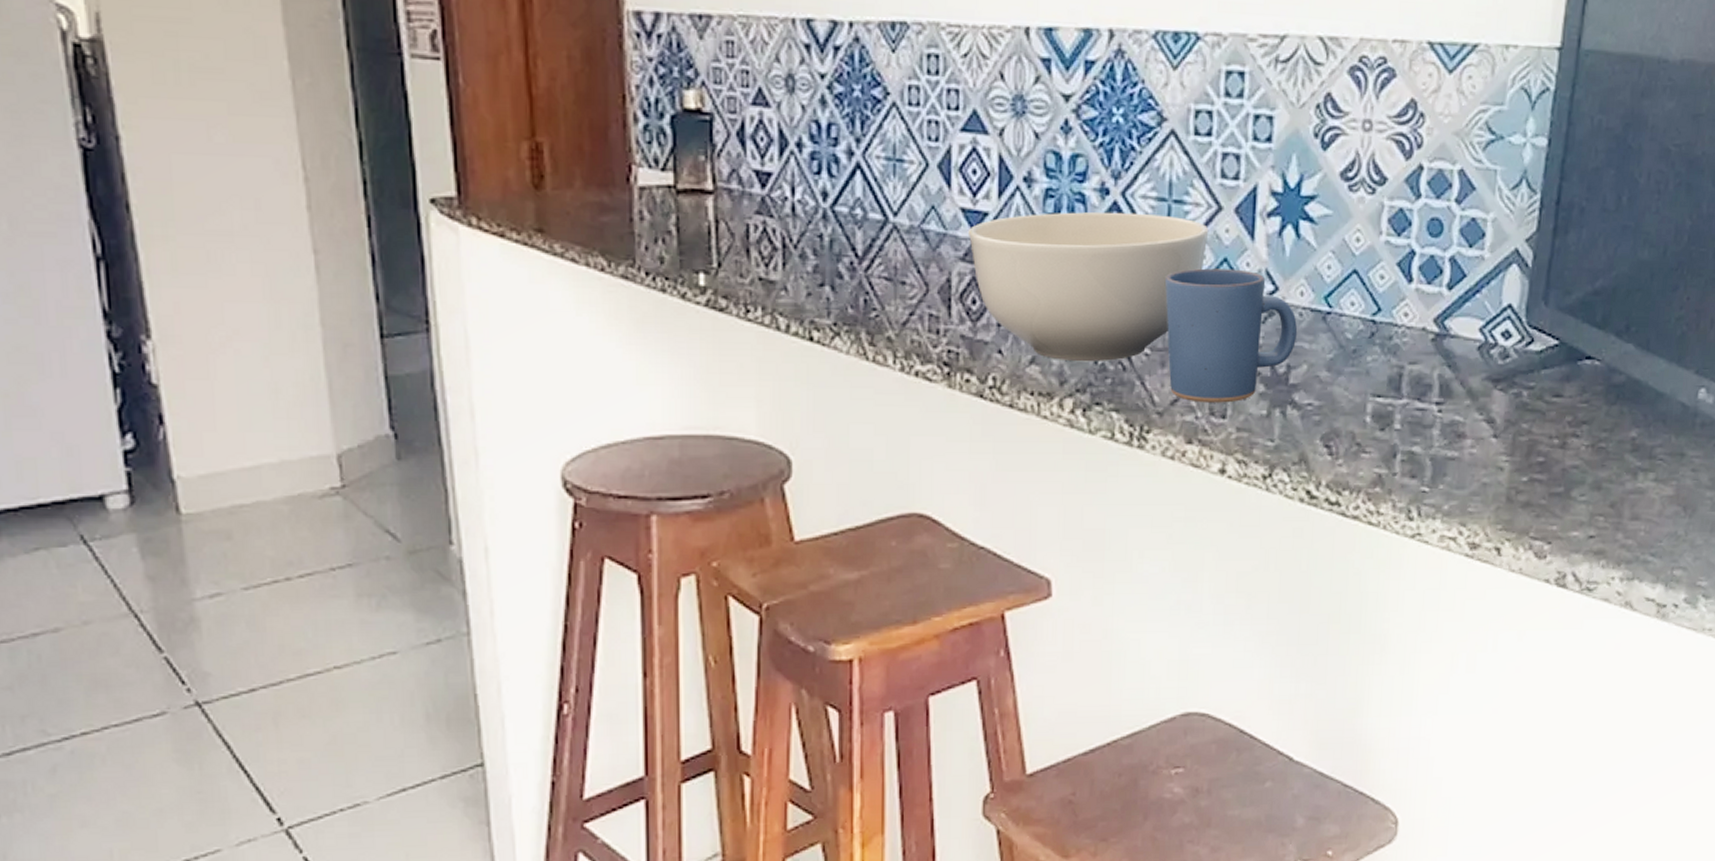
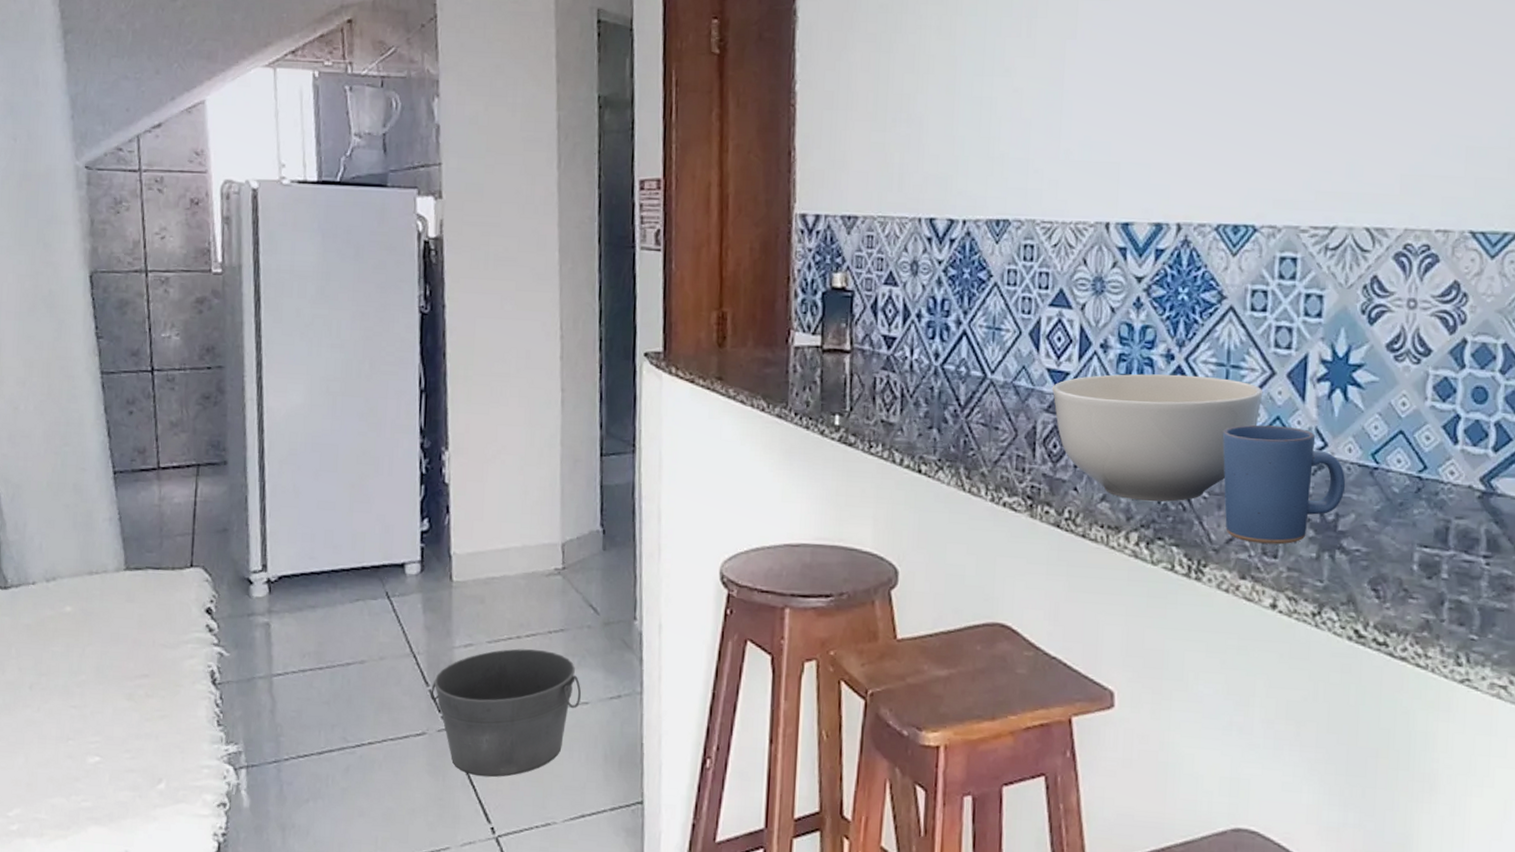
pan: none [167,593,386,758] -> present [431,648,582,778]

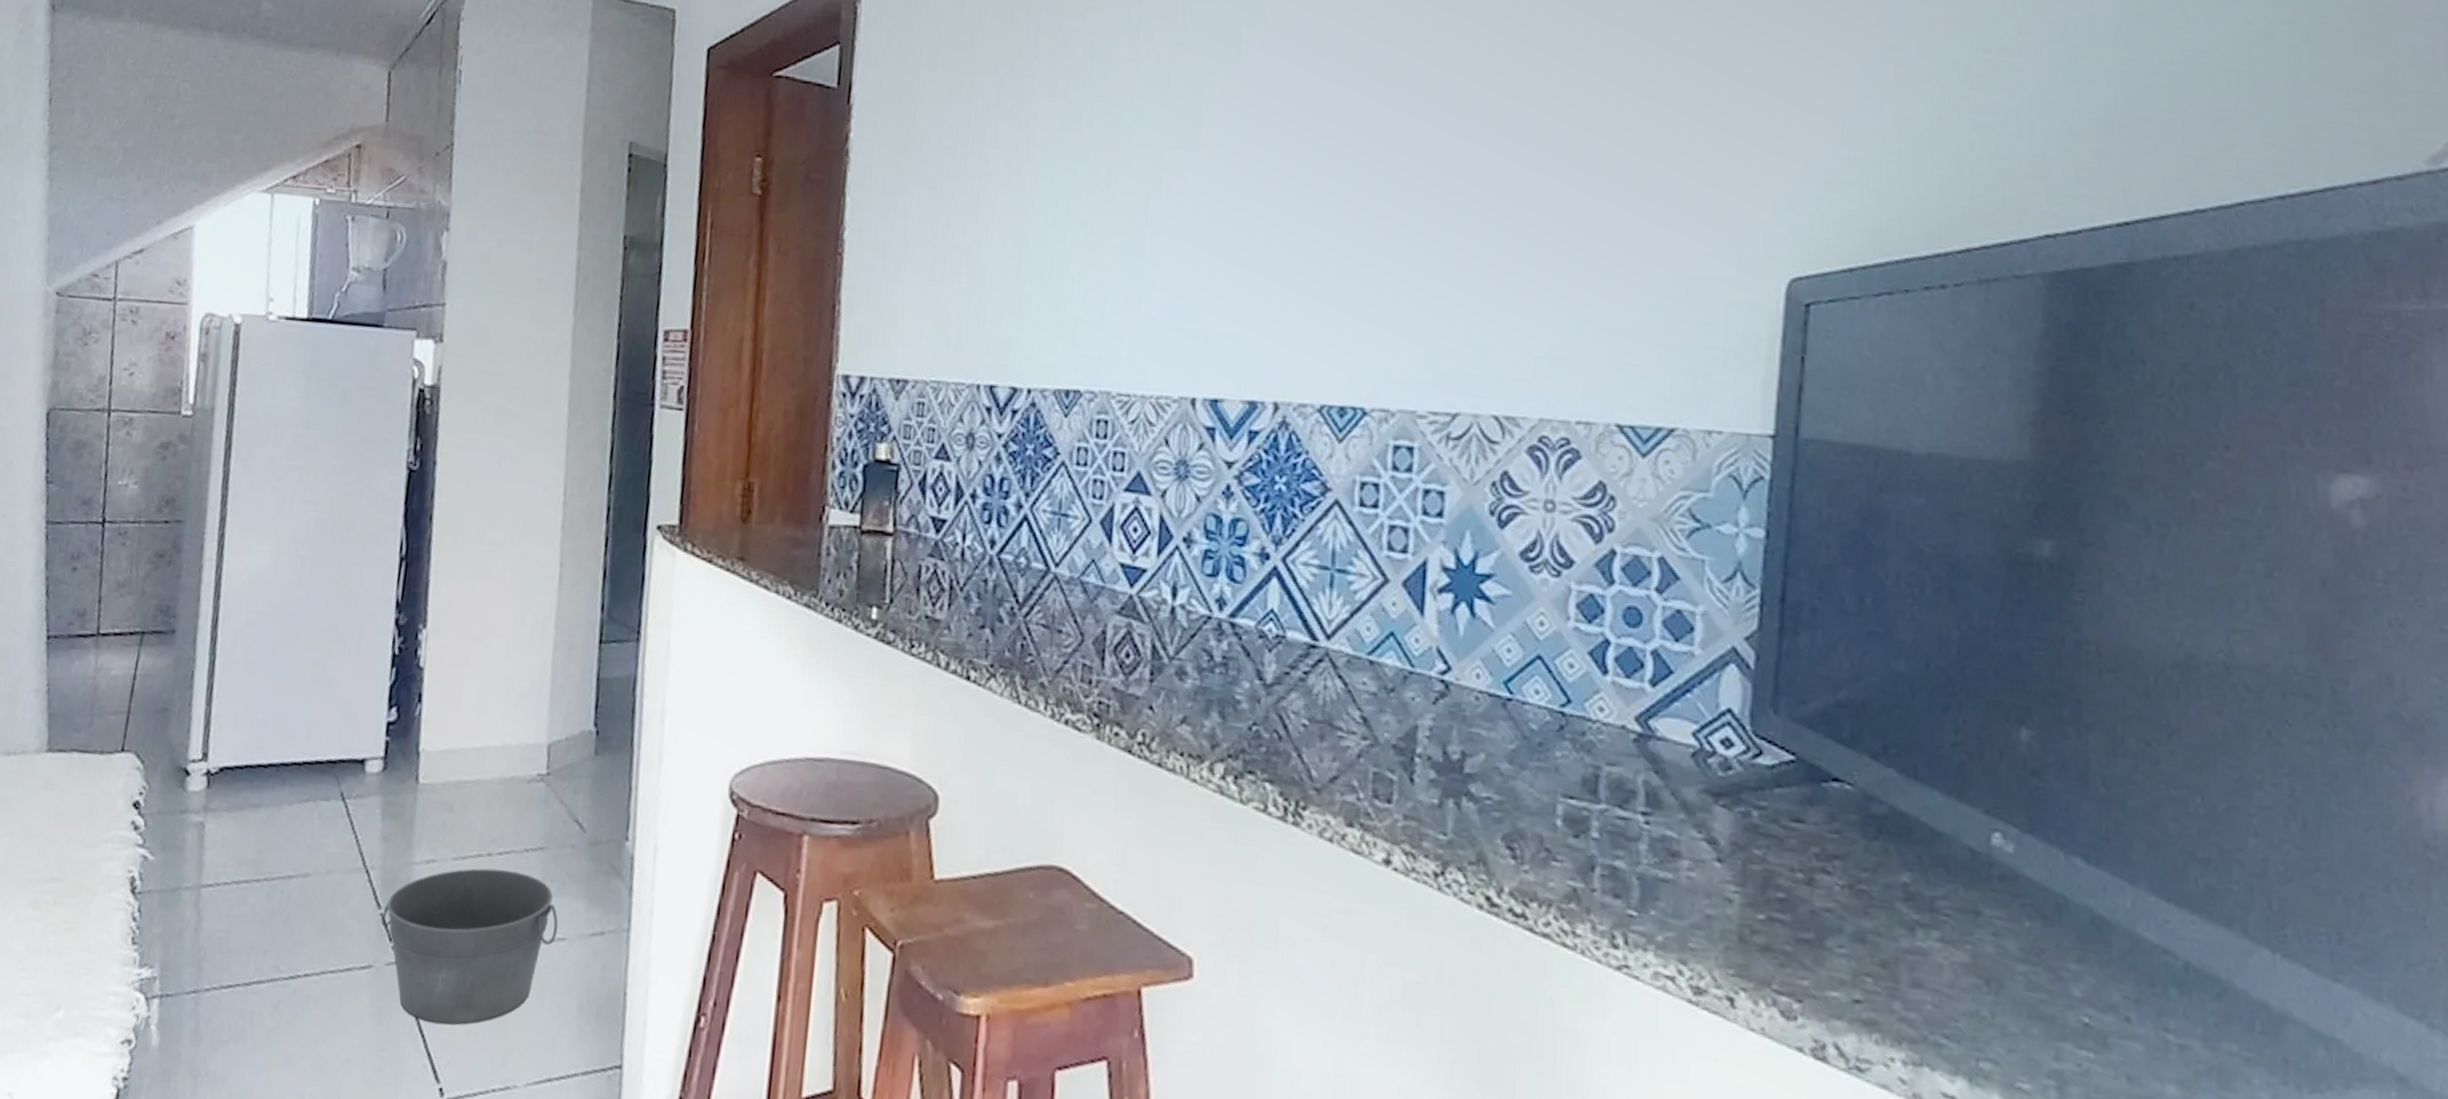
bowl: present [1052,373,1263,502] -> none [1126,573,1374,729]
mug: present [1222,424,1346,545] -> none [1326,640,1474,787]

